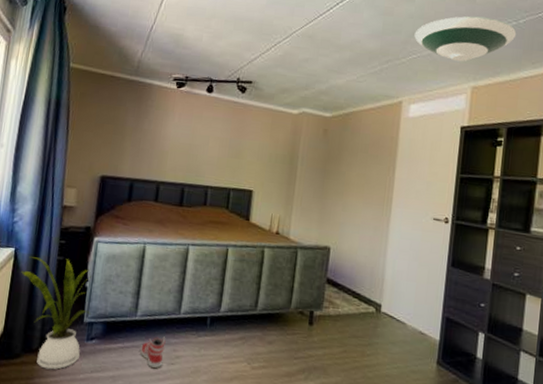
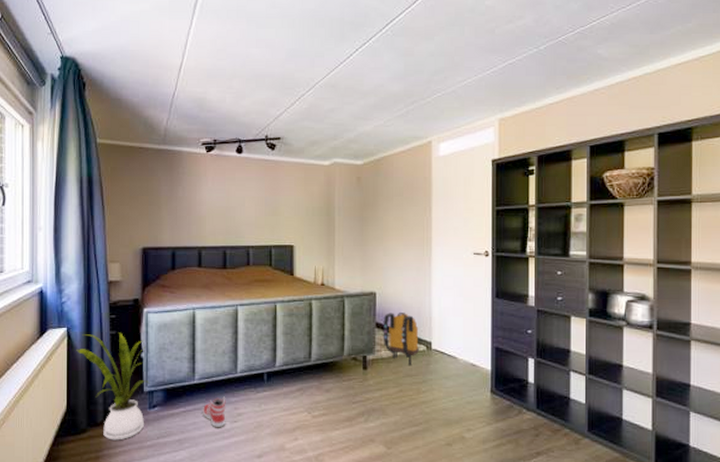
backpack: none [332,269,369,326] -> present [383,311,419,365]
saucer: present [414,16,517,62] -> none [437,47,538,95]

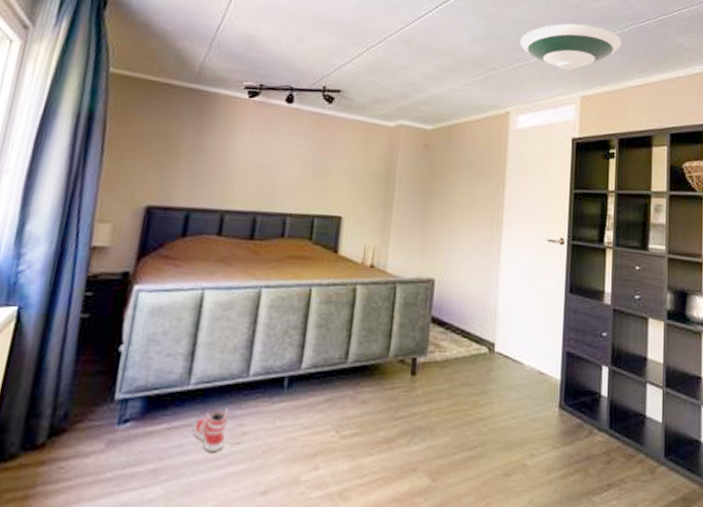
house plant: present [76,332,150,441] -> none [25,316,128,471]
backpack: present [383,311,419,365] -> none [438,304,480,371]
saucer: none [437,47,538,95] -> present [519,23,622,71]

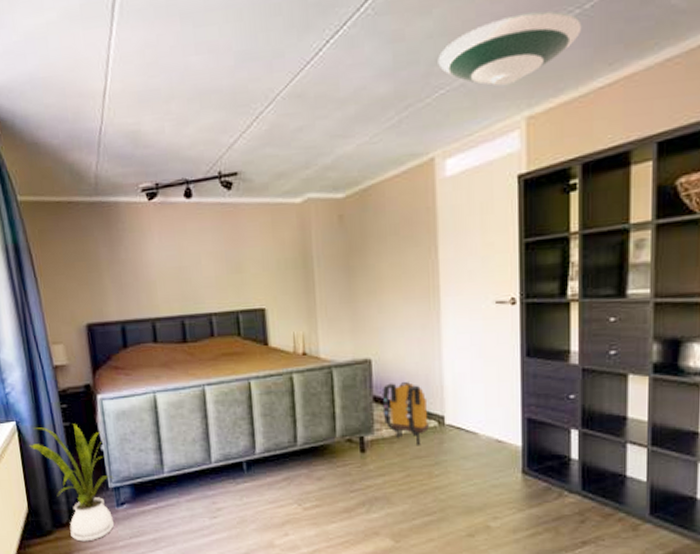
house plant: none [25,316,128,471] -> present [29,423,115,542]
sneaker: present [193,408,229,453] -> none [177,490,204,525]
backpack: none [438,304,480,371] -> present [382,381,429,445]

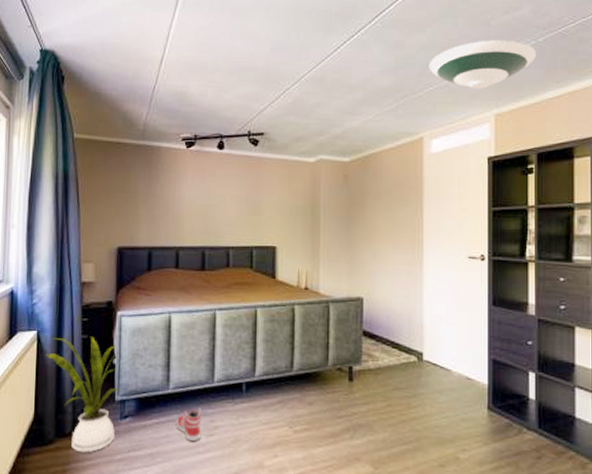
sneaker: none [177,490,204,525] -> present [177,408,202,442]
backpack: present [382,381,429,445] -> none [370,319,409,377]

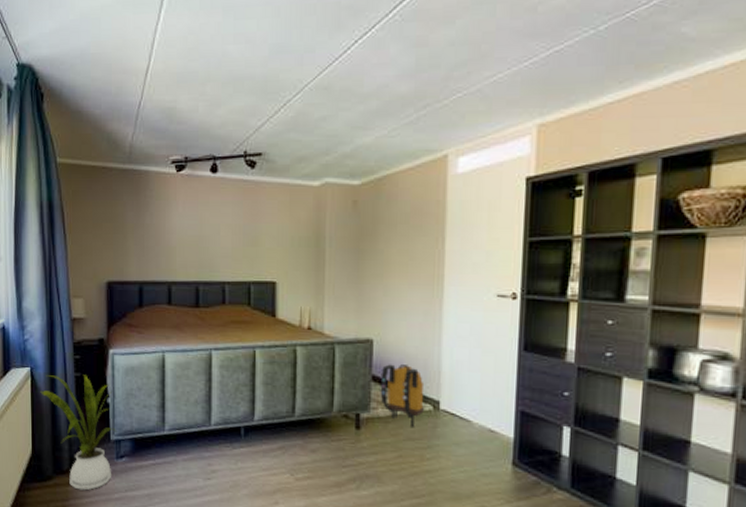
sneaker: present [177,408,202,442] -> none [174,450,199,485]
backpack: none [370,319,409,377] -> present [380,363,424,427]
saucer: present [429,39,537,89] -> none [457,29,596,94]

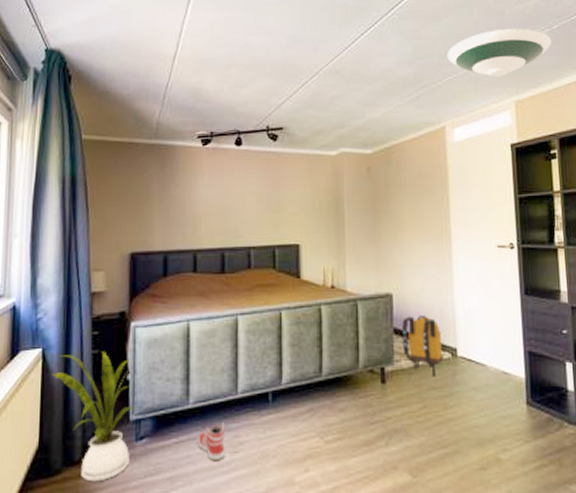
sneaker: none [174,450,199,485] -> present [198,422,225,461]
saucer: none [457,29,596,94] -> present [447,28,552,77]

